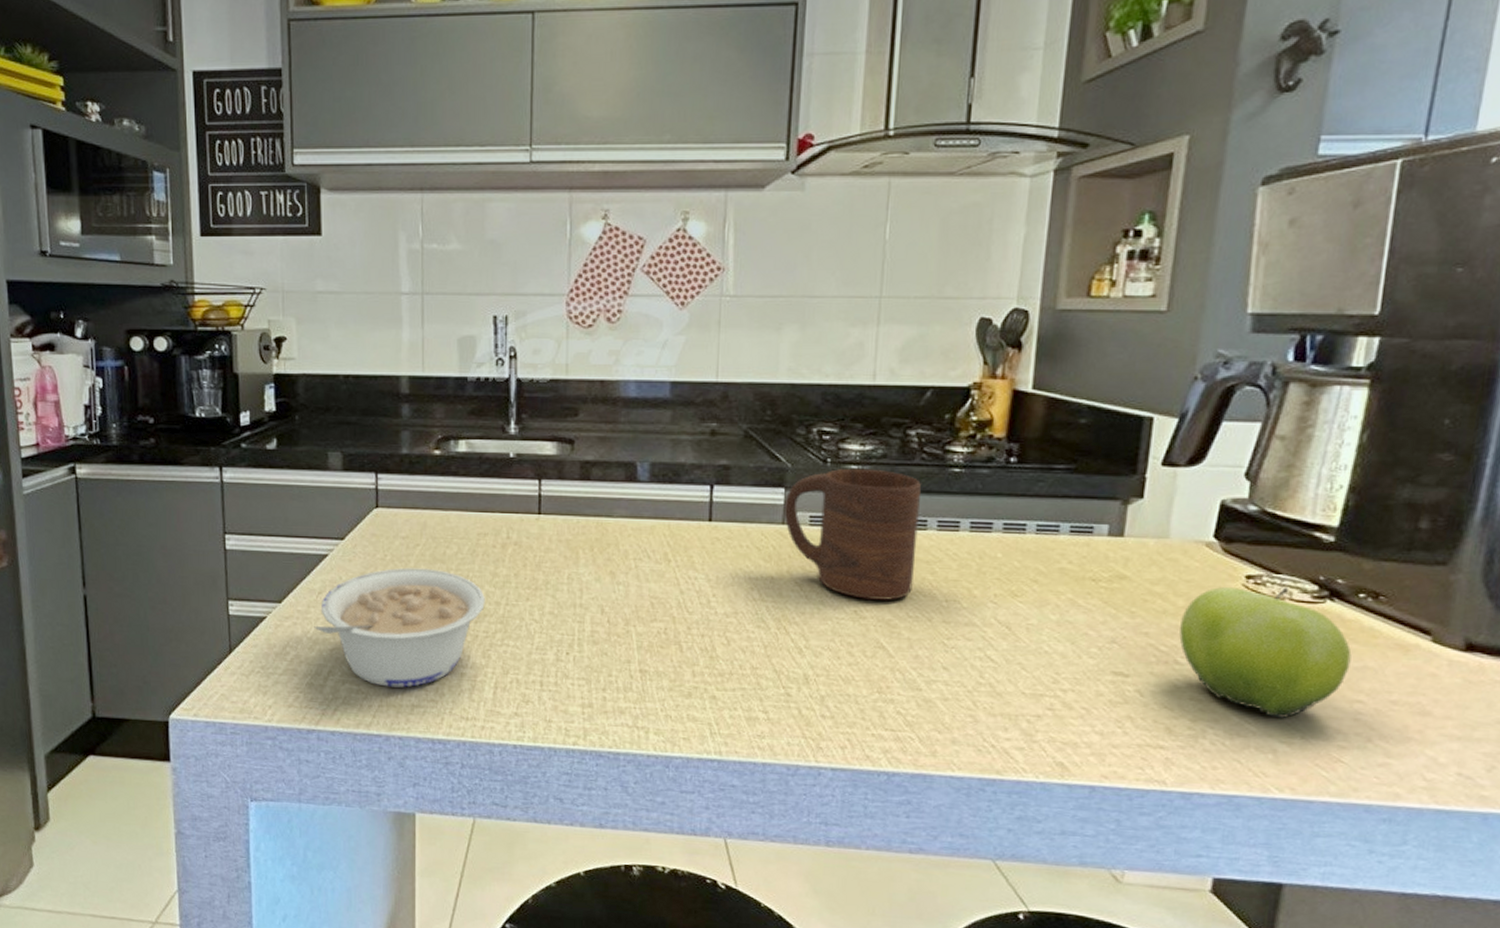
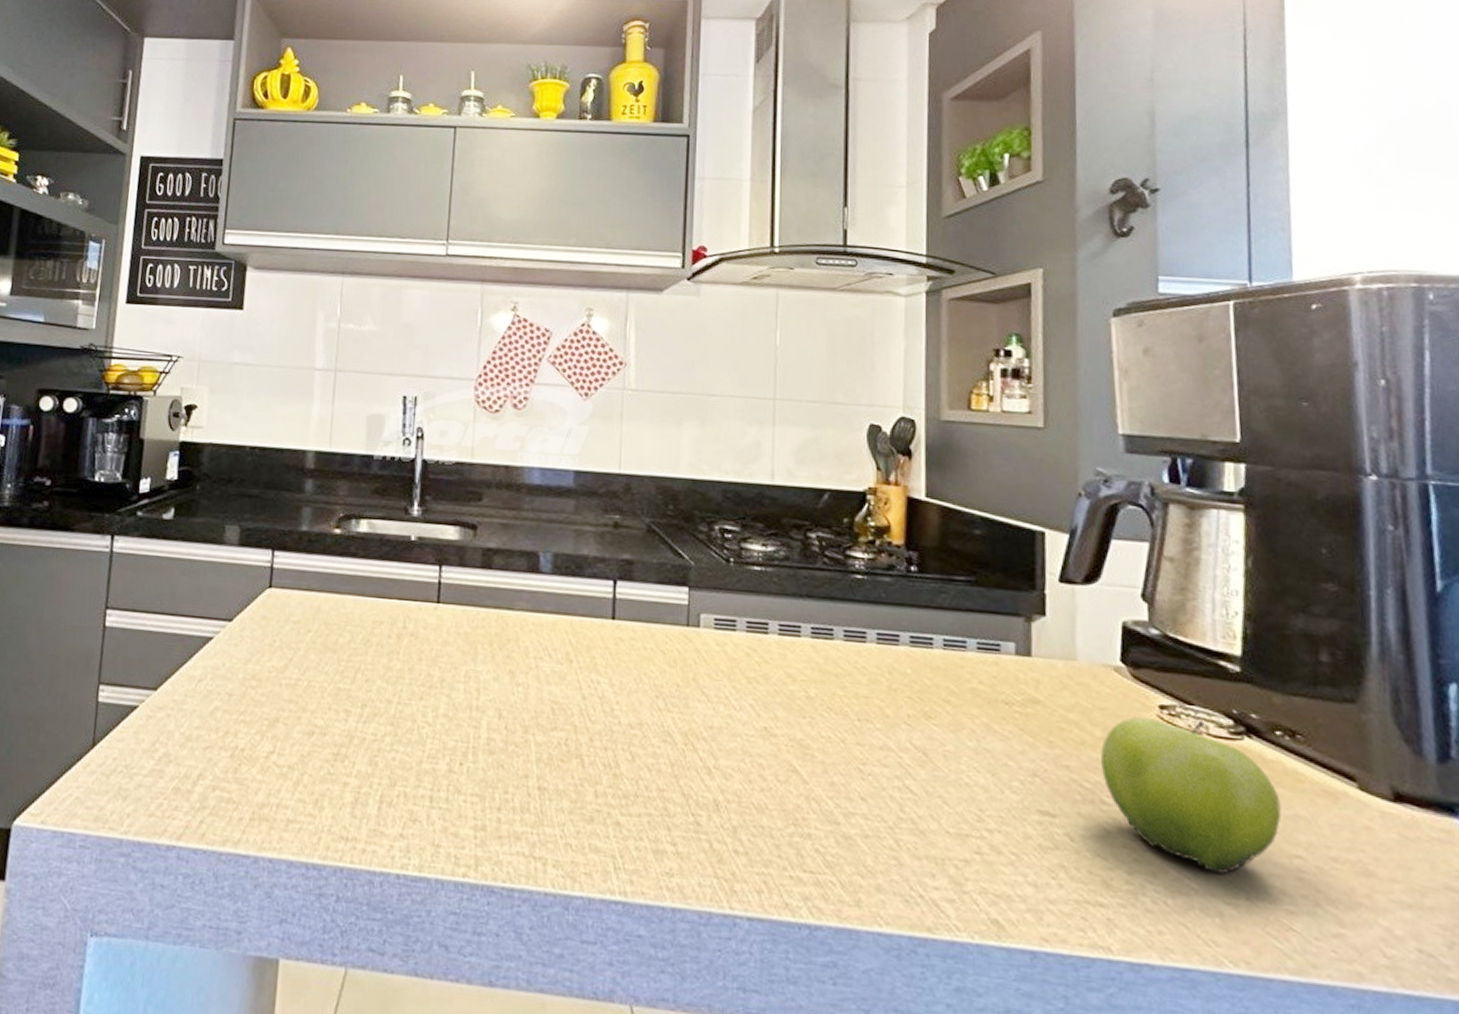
legume: present [314,567,485,688] -> none [188,656,376,798]
cup: present [783,468,921,600] -> none [688,569,824,717]

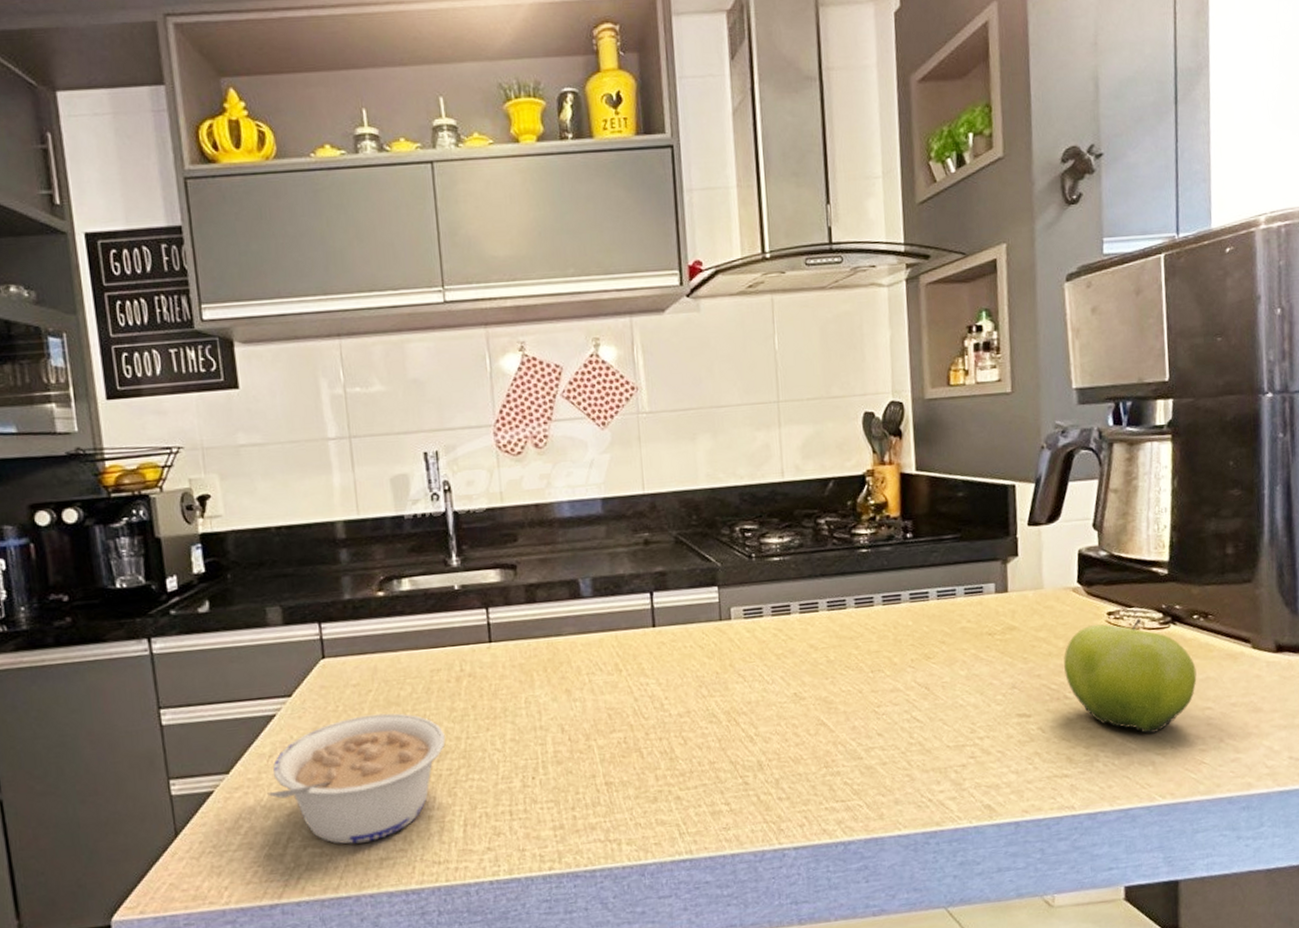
legume: none [188,656,376,798] -> present [267,713,446,844]

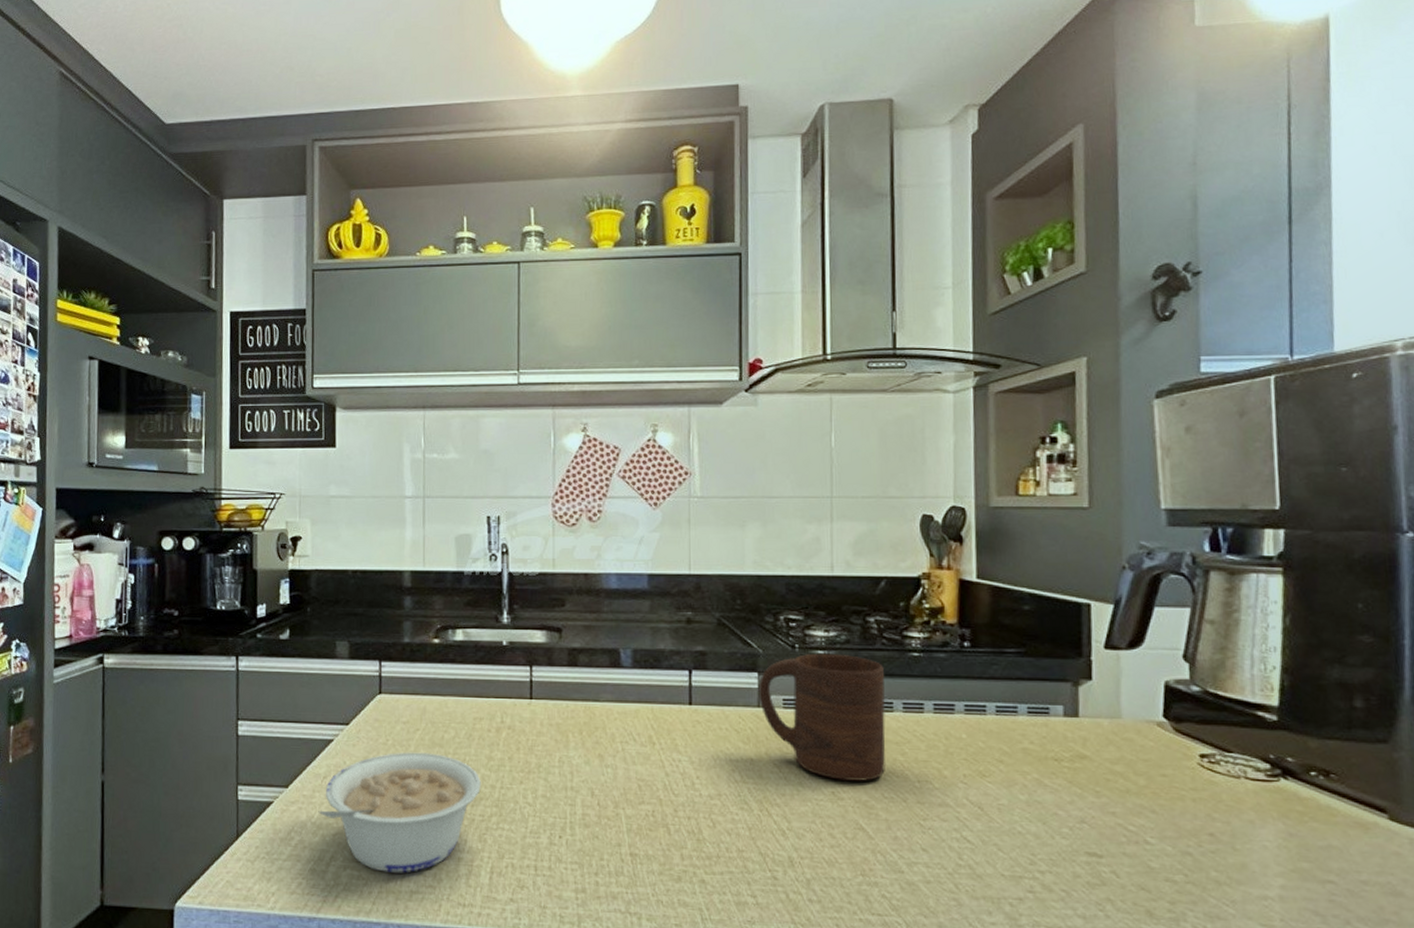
cup: none [719,558,842,681] -> present [758,653,886,781]
fruit: present [1064,618,1197,734] -> none [1144,765,1315,899]

